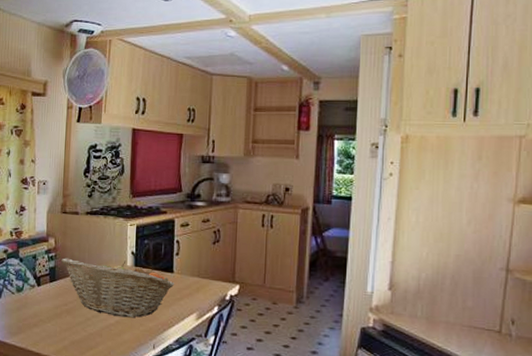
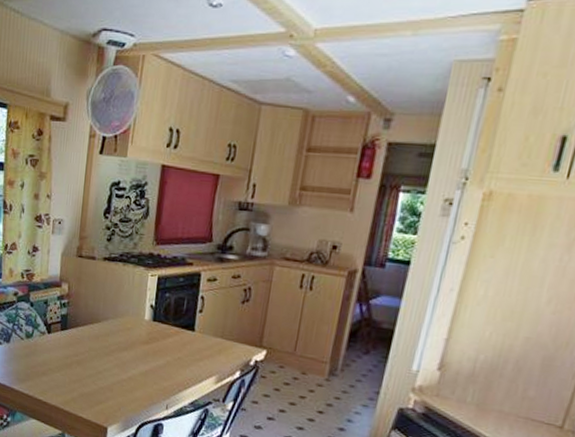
fruit basket: present [61,258,175,318] -> none [74,306,195,376]

